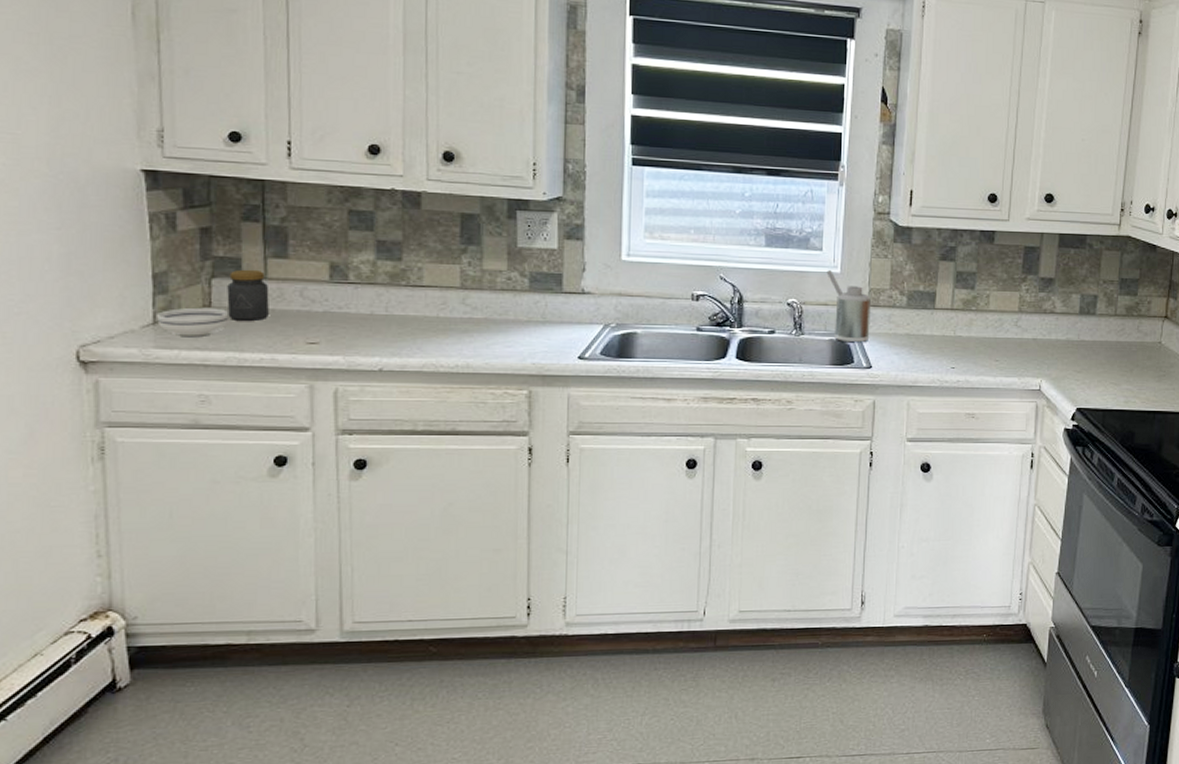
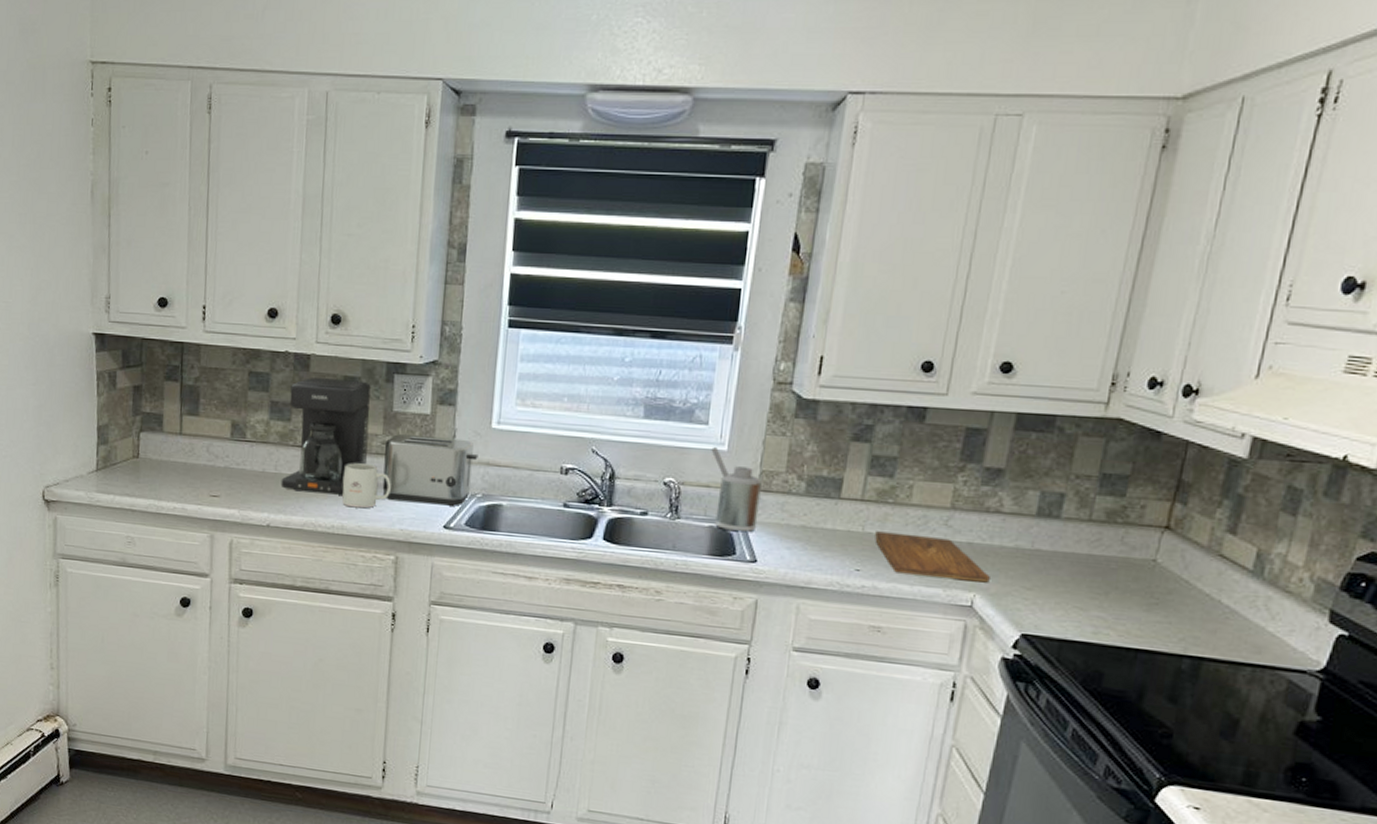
bowl: present [155,307,230,338] -> none [98,457,152,485]
jar: present [227,269,269,321] -> none [150,424,183,473]
coffee maker: none [393,215,492,333] -> present [280,378,371,495]
mug: none [465,300,520,345] -> present [342,463,391,509]
toaster: none [510,268,610,337] -> present [382,433,478,506]
cutting board: none [964,334,1051,370] -> present [875,531,990,583]

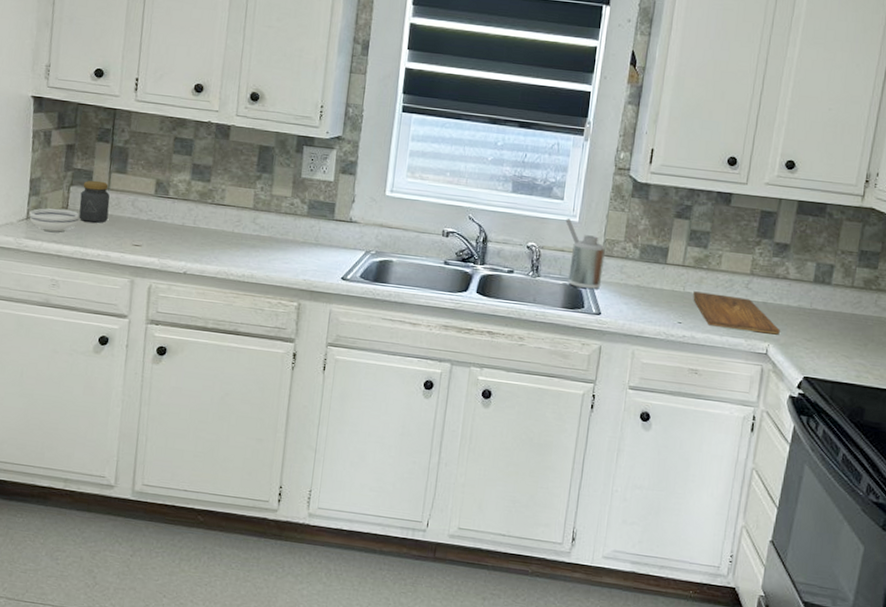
bowl: none [98,457,152,485] -> present [29,208,80,233]
jar: none [150,424,183,473] -> present [79,180,110,223]
coffee maker: present [280,378,371,495] -> none [198,145,283,248]
mug: present [342,463,391,509] -> none [253,220,297,261]
toaster: present [382,433,478,506] -> none [289,197,374,261]

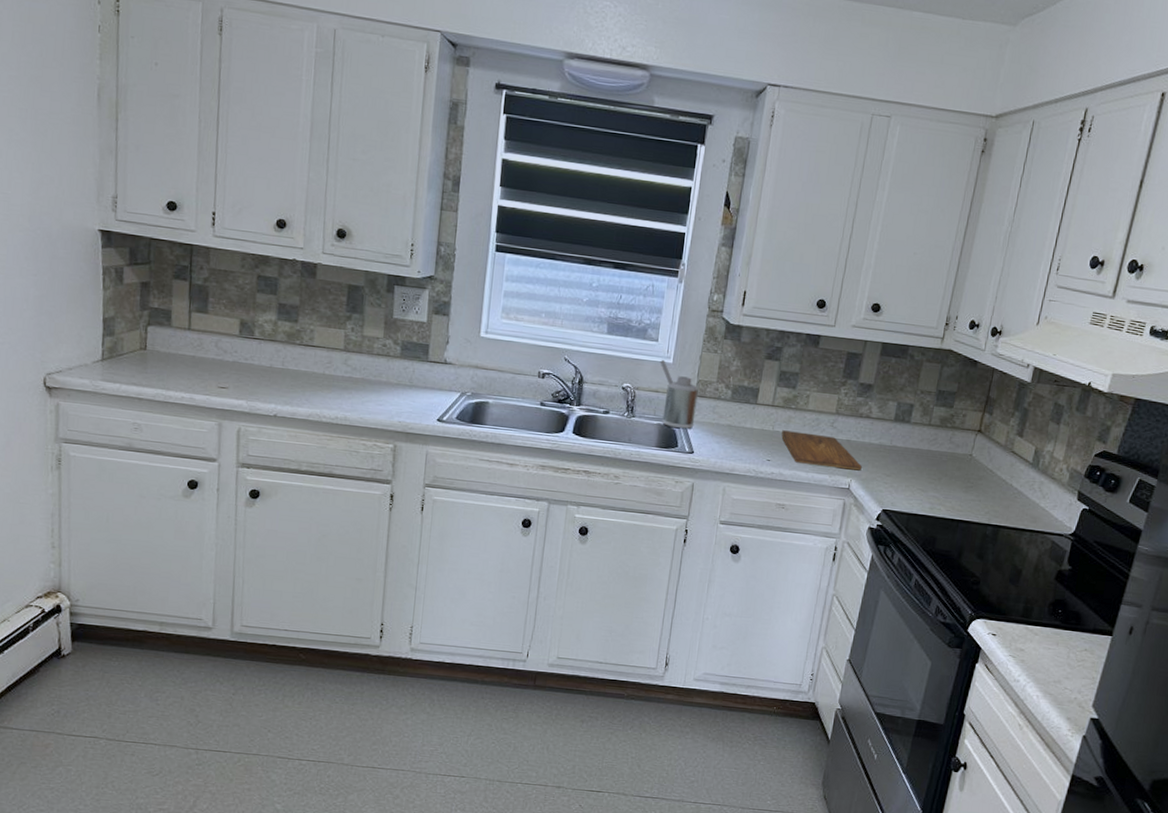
bowl: present [29,208,80,233] -> none [104,349,160,375]
jar: present [79,180,110,223] -> none [158,320,192,365]

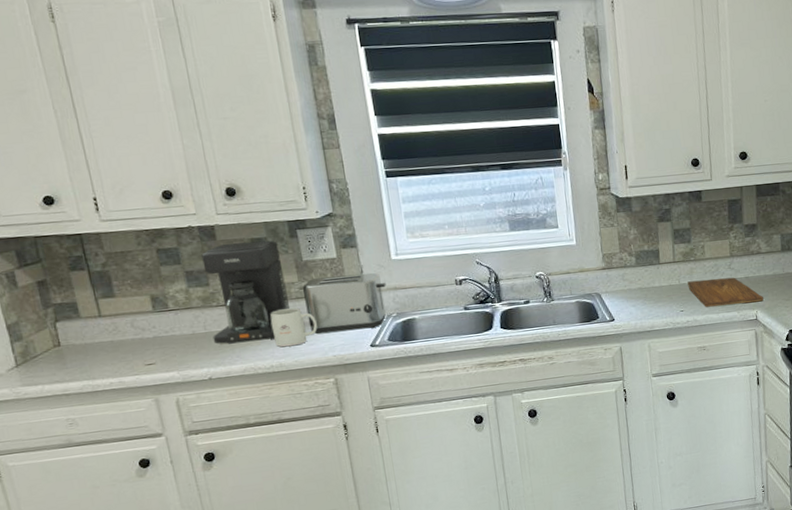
coffee maker: none [287,284,373,390] -> present [201,240,291,344]
mug: none [345,362,391,403] -> present [270,308,318,348]
toaster: none [382,338,469,402] -> present [302,272,387,334]
soap dispenser: present [660,359,700,430] -> none [564,242,609,303]

